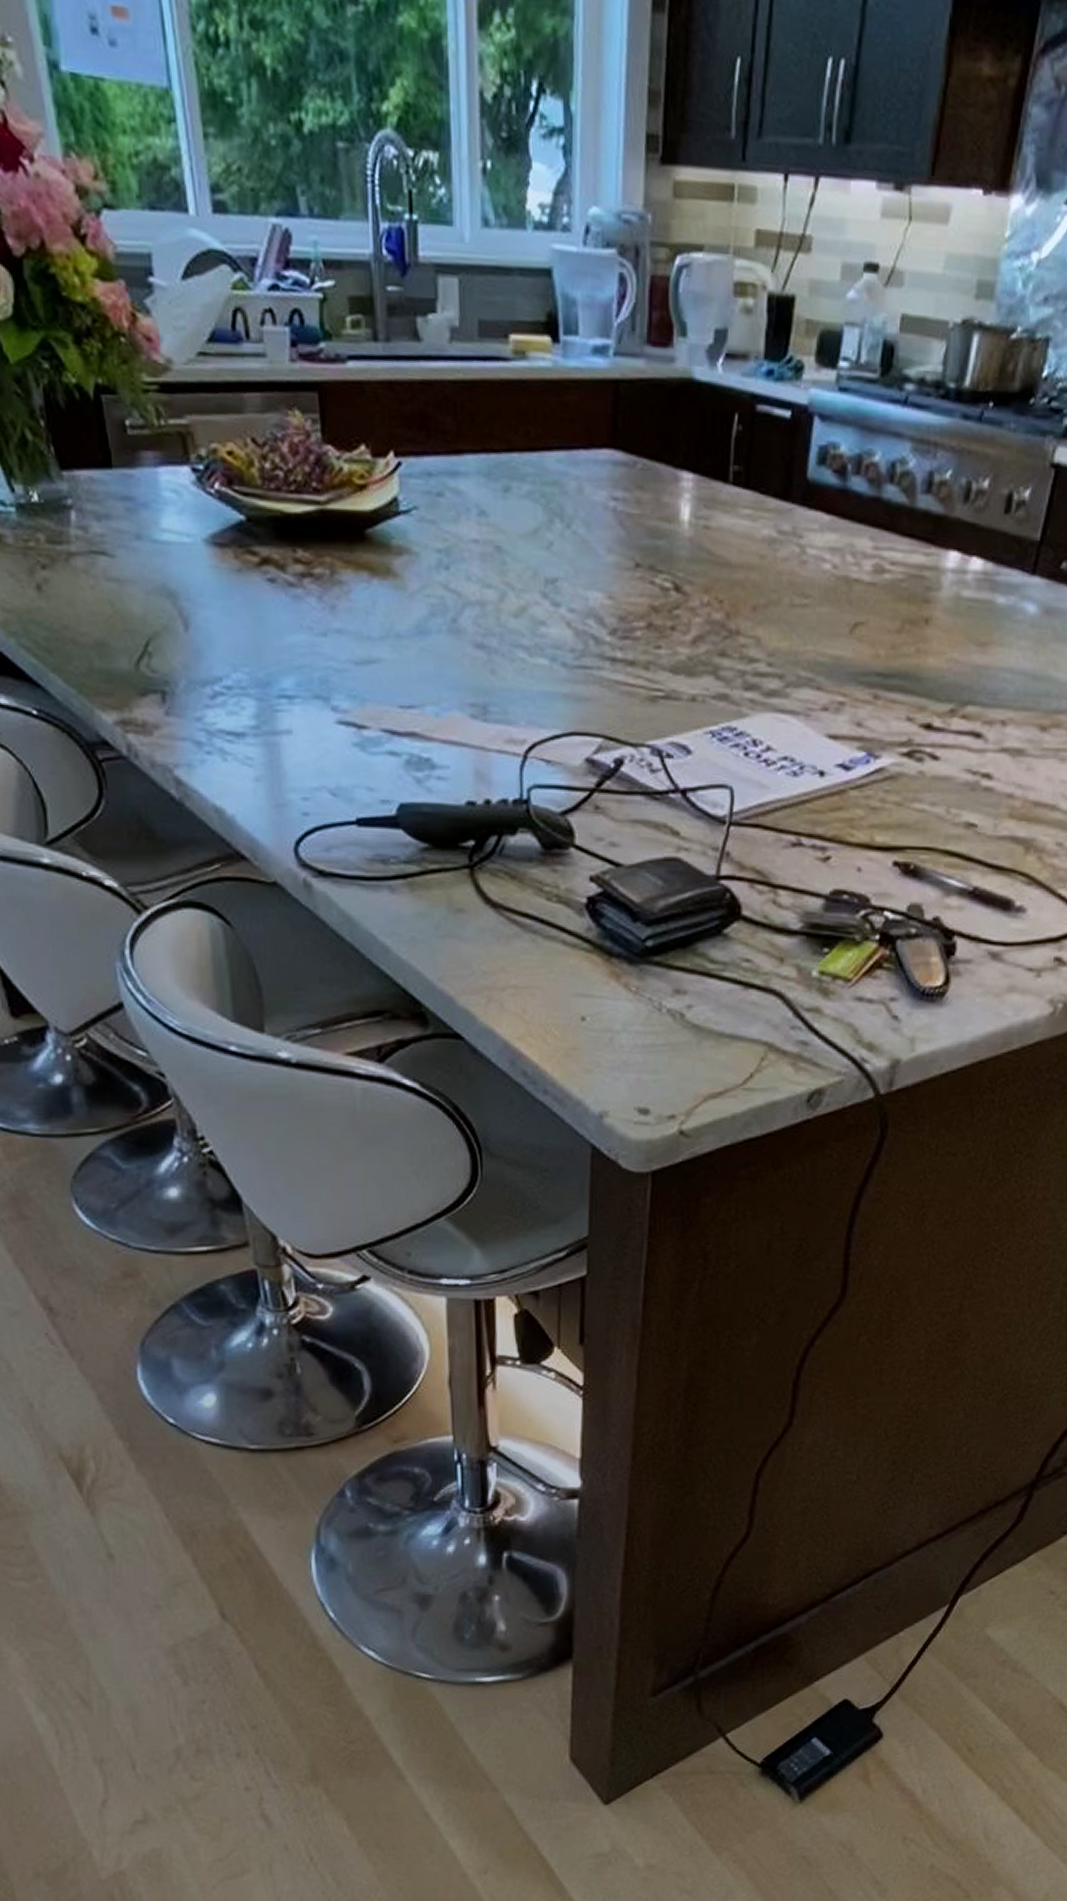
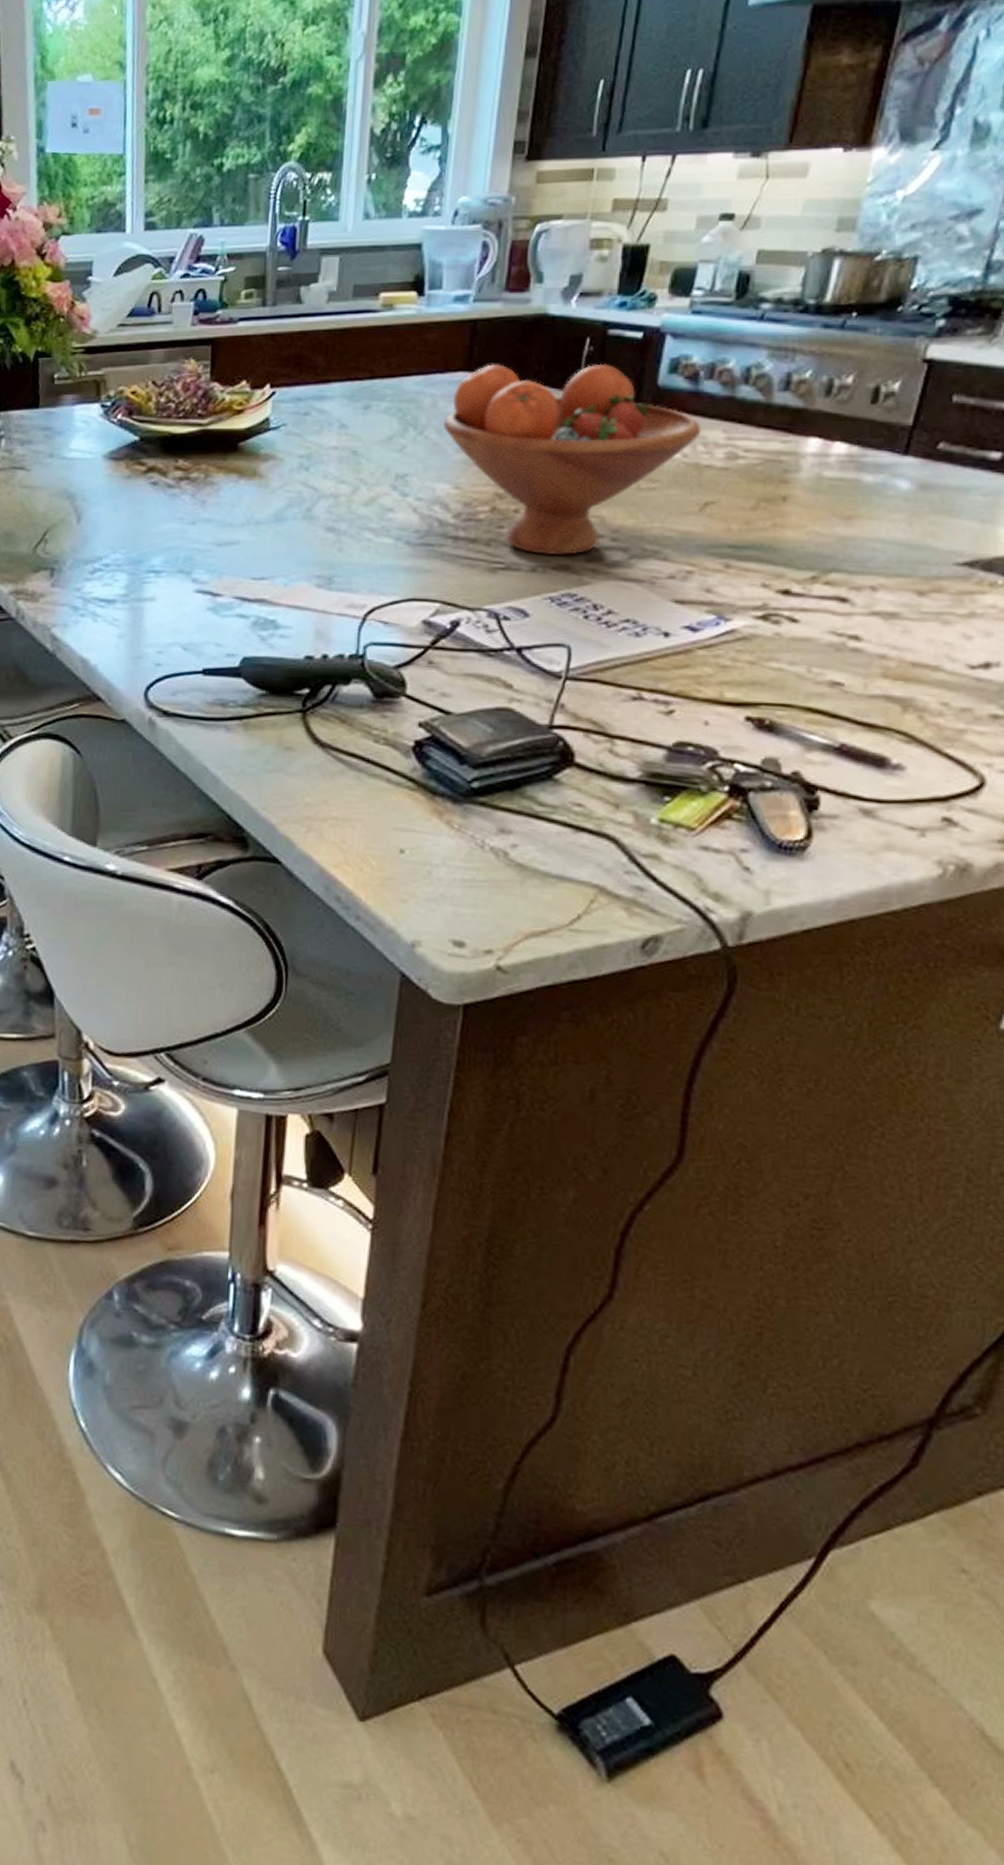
fruit bowl: none [591,441,850,684] -> present [443,363,702,556]

